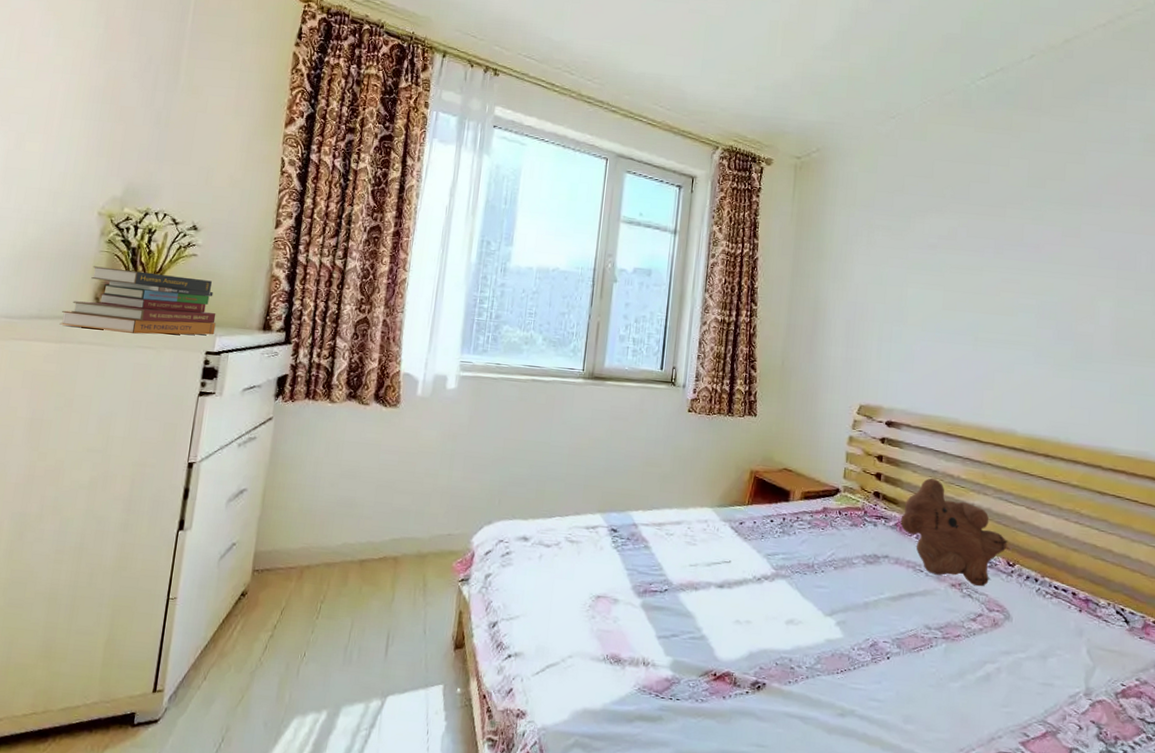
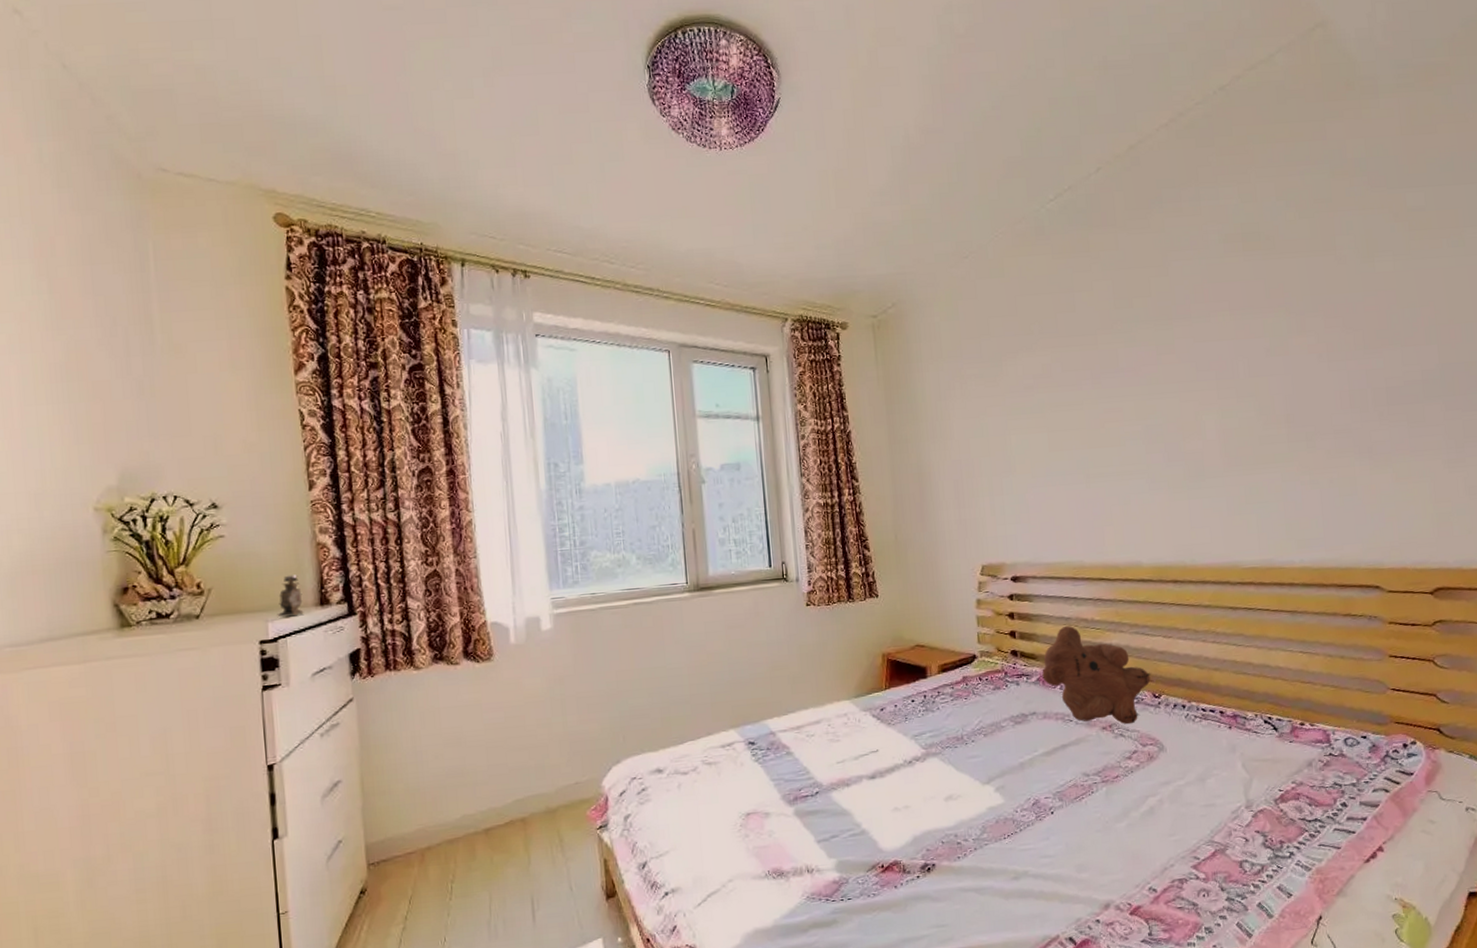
books: present [59,266,216,335] -> none [76,562,265,643]
perfume bottle: none [225,298,250,336] -> present [277,574,304,617]

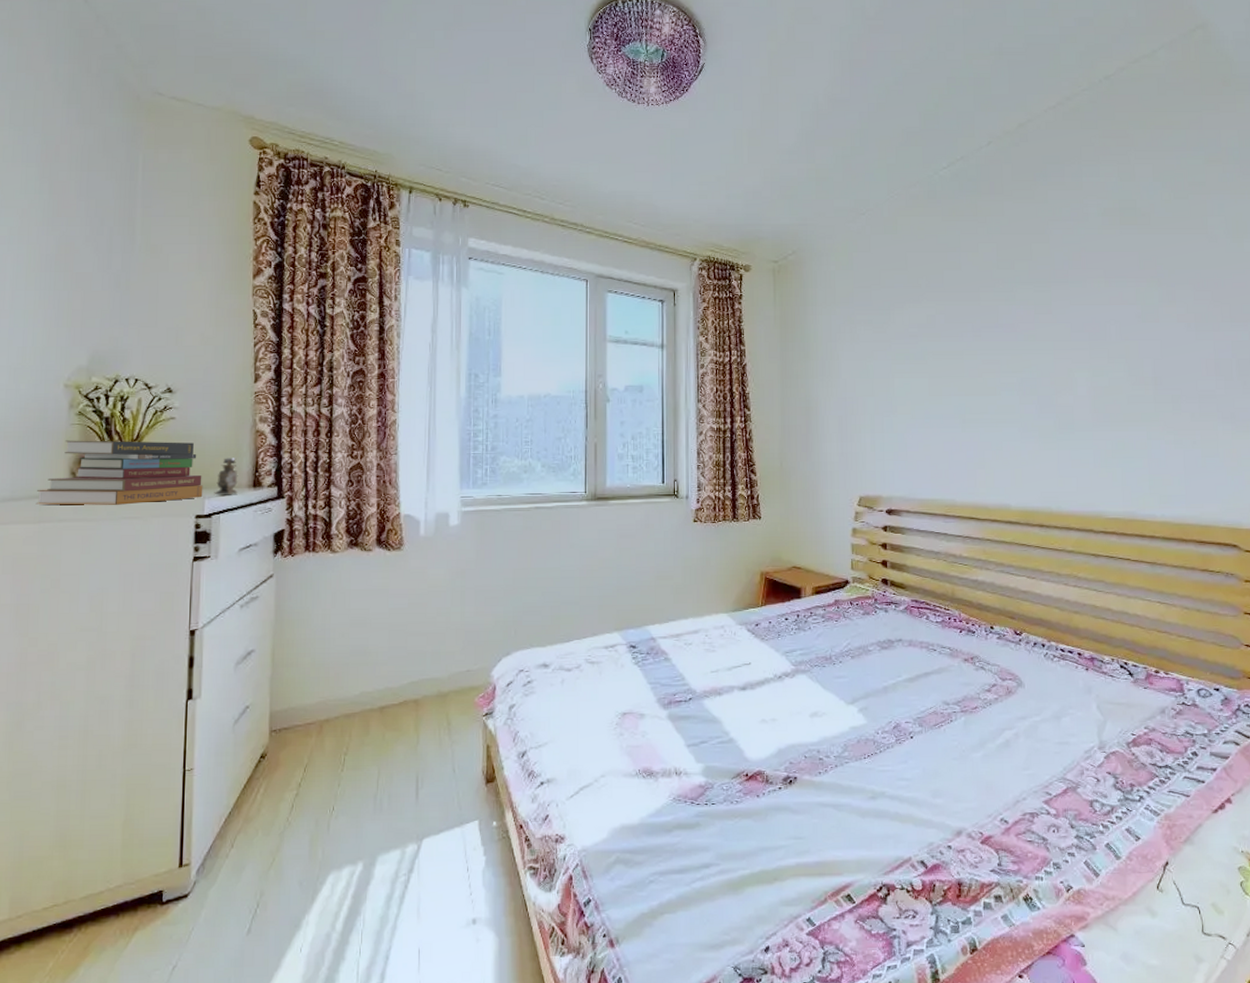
books: none [76,562,265,643] -> present [35,440,203,506]
teddy bear: present [1042,625,1151,725] -> none [910,559,1014,658]

